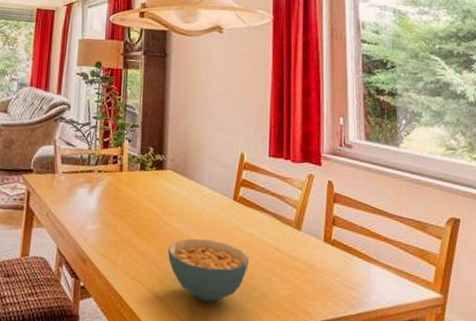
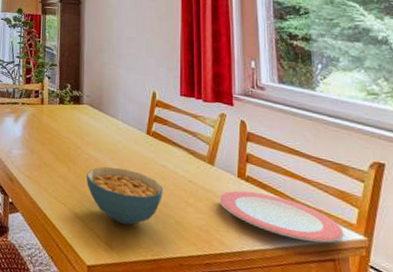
plate: none [305,255,422,305] -> present [219,190,344,243]

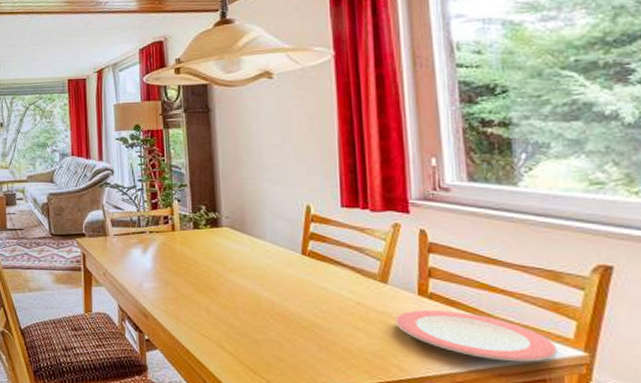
cereal bowl: present [86,167,163,225] -> none [231,294,326,356]

